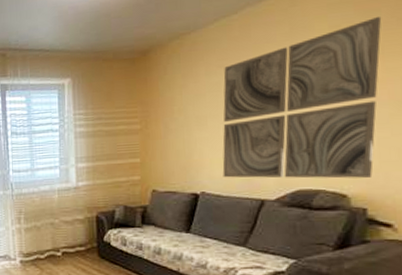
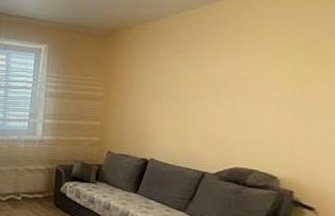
wall art: present [222,17,382,179] -> none [171,28,316,164]

